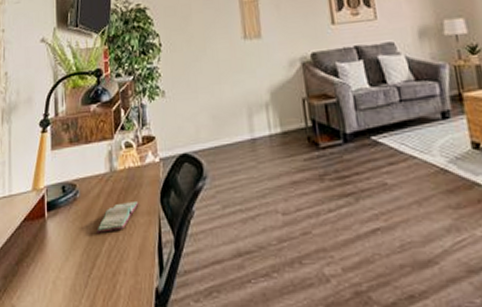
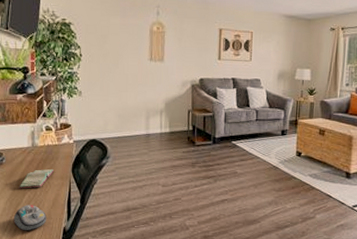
computer mouse: none [91,256,133,297] -> present [13,205,47,231]

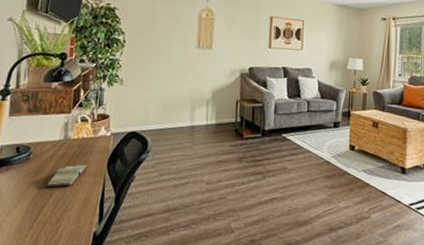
computer mouse: present [13,205,47,231] -> none [36,206,75,237]

